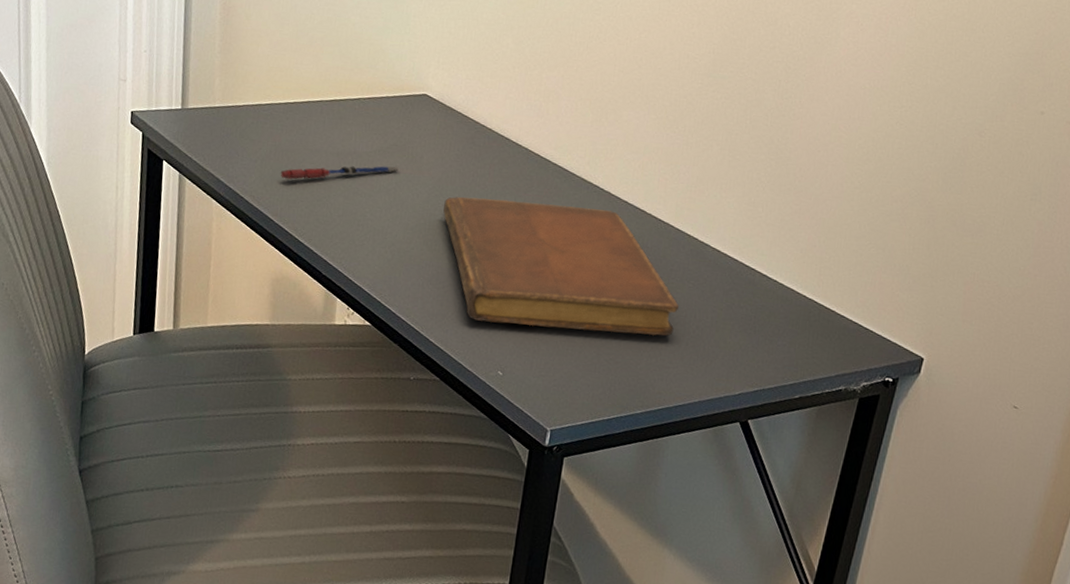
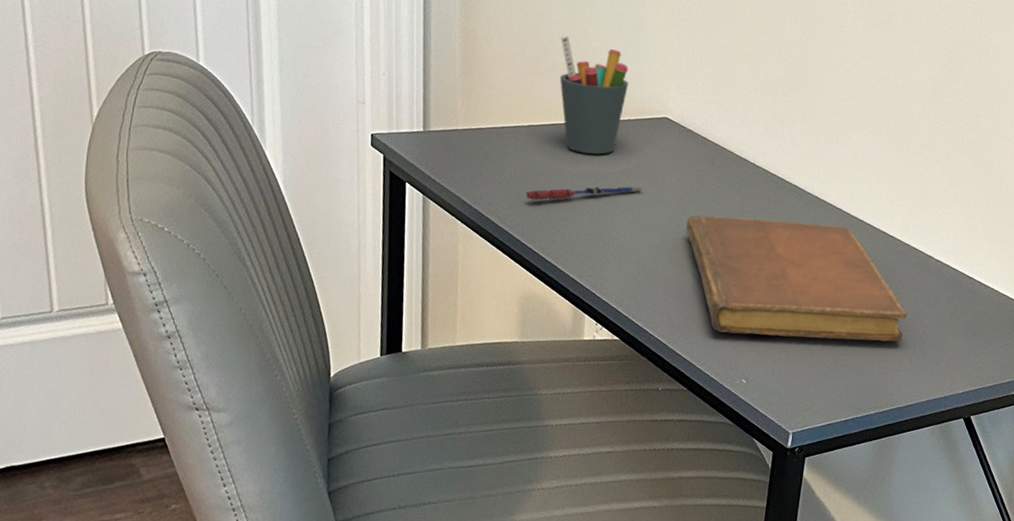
pen holder: none [317,10,388,133] -> present [559,35,629,154]

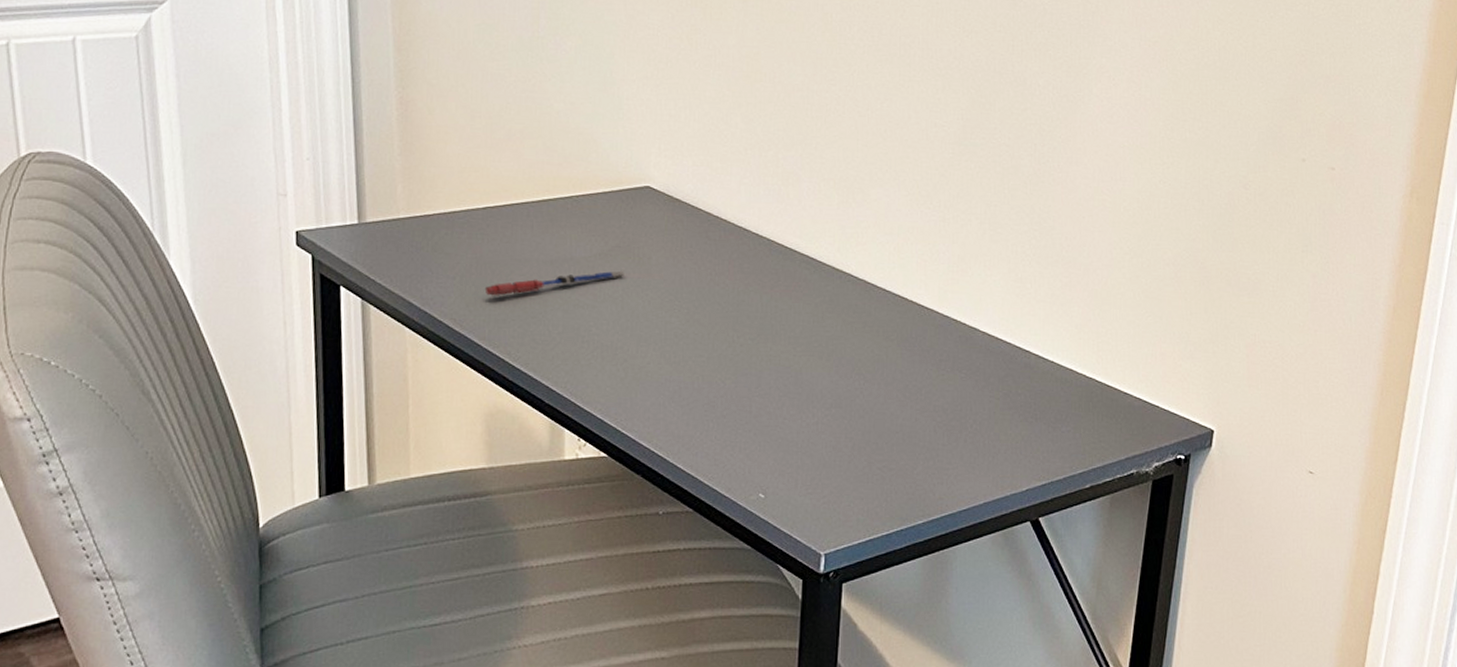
pen holder: present [559,35,629,154] -> none [516,98,601,237]
notebook: present [686,215,907,342] -> none [680,298,952,439]

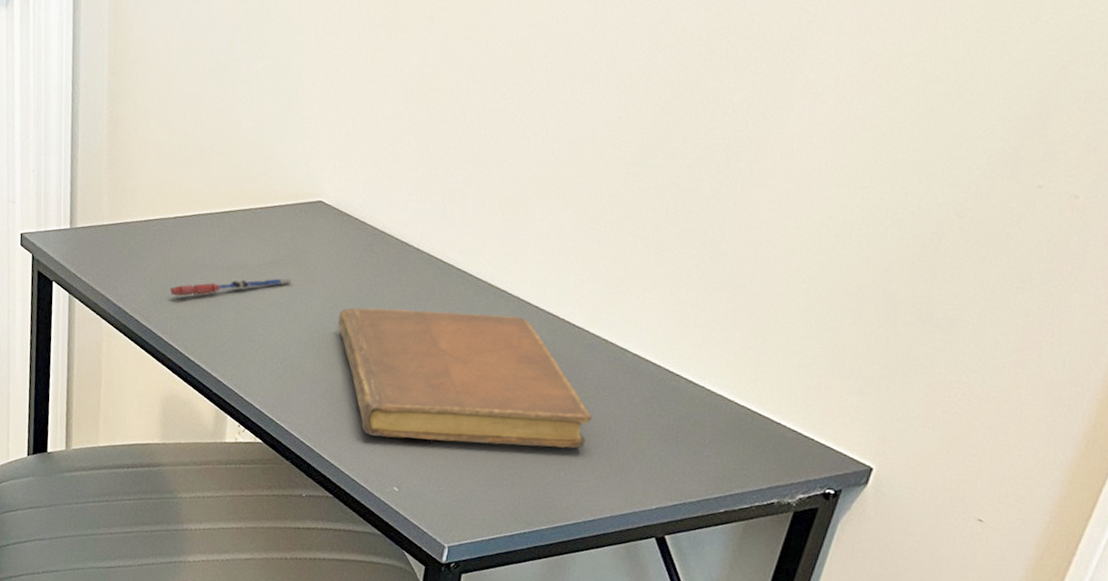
notebook: none [680,298,952,439] -> present [338,307,592,449]

